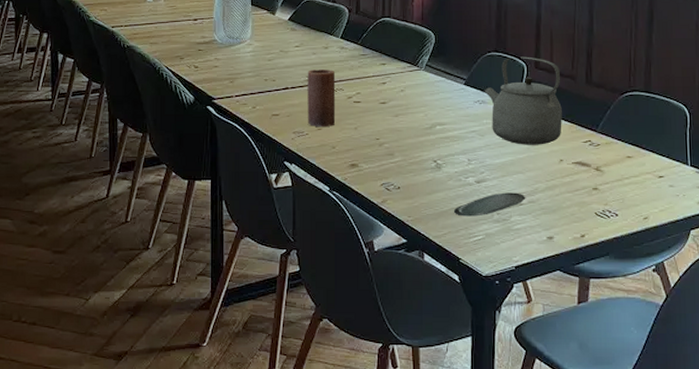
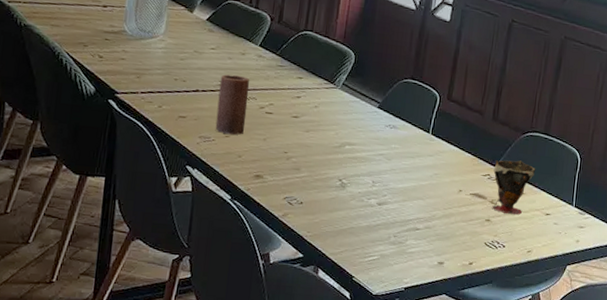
oval tray: present [453,192,526,217] -> none [352,216,423,238]
tea kettle: present [484,56,562,145] -> none [396,86,470,174]
cup: none [594,122,641,181] -> present [492,160,536,215]

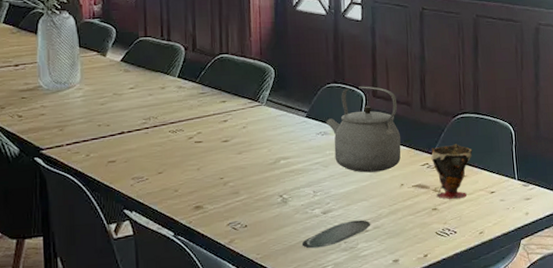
candle: present [215,74,250,135] -> none [144,110,177,171]
oval tray: none [352,216,423,238] -> present [301,220,371,249]
tea kettle: none [396,86,470,174] -> present [325,86,401,173]

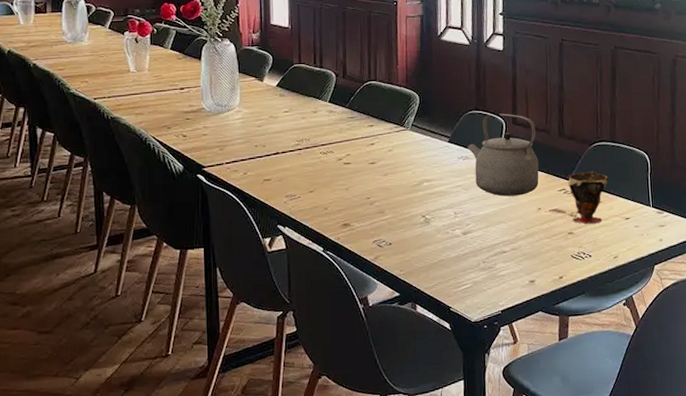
oval tray: present [301,220,371,249] -> none [442,241,509,267]

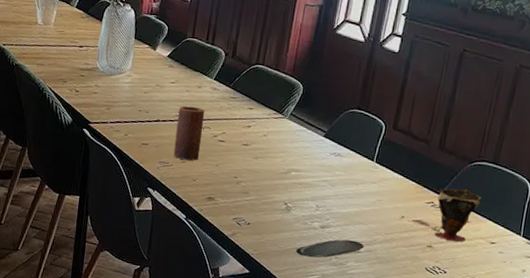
candle: none [297,133,327,189] -> present [173,106,205,161]
oval tray: none [442,241,509,267] -> present [295,239,364,258]
tea kettle: present [467,113,539,197] -> none [341,116,416,201]

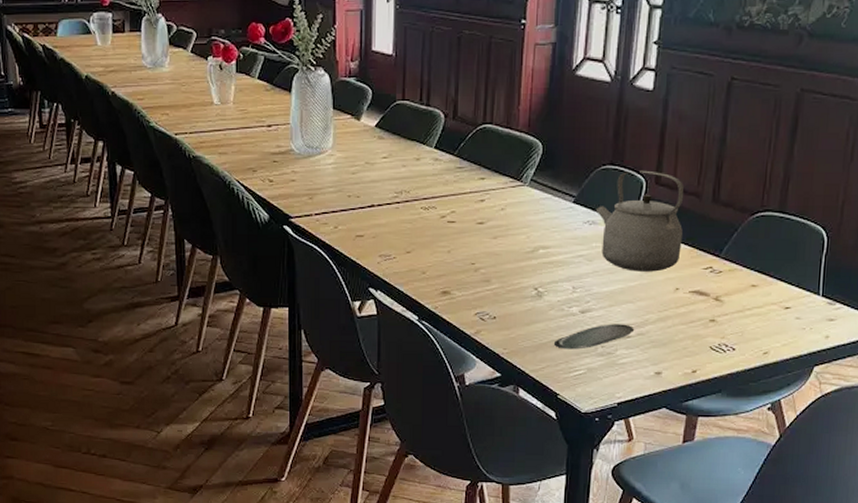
candle: present [173,106,205,161] -> none [395,184,428,249]
tea kettle: none [341,116,416,201] -> present [595,170,684,272]
cup: present [434,188,482,243] -> none [716,247,770,312]

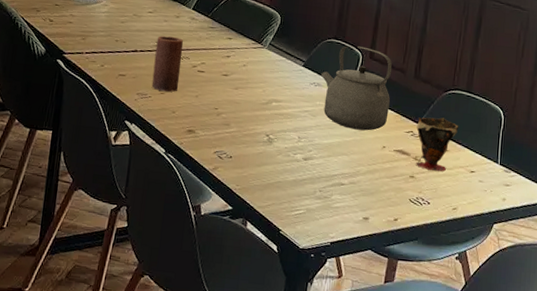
candle: none [395,184,428,249] -> present [151,36,184,92]
oval tray: present [553,324,635,350] -> none [279,171,348,192]
cup: none [716,247,770,312] -> present [416,117,459,172]

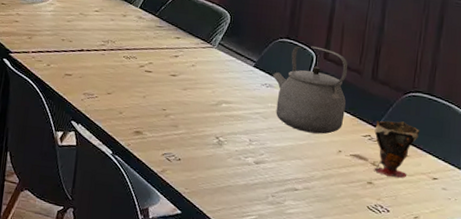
candle: present [151,36,184,92] -> none [98,35,131,92]

